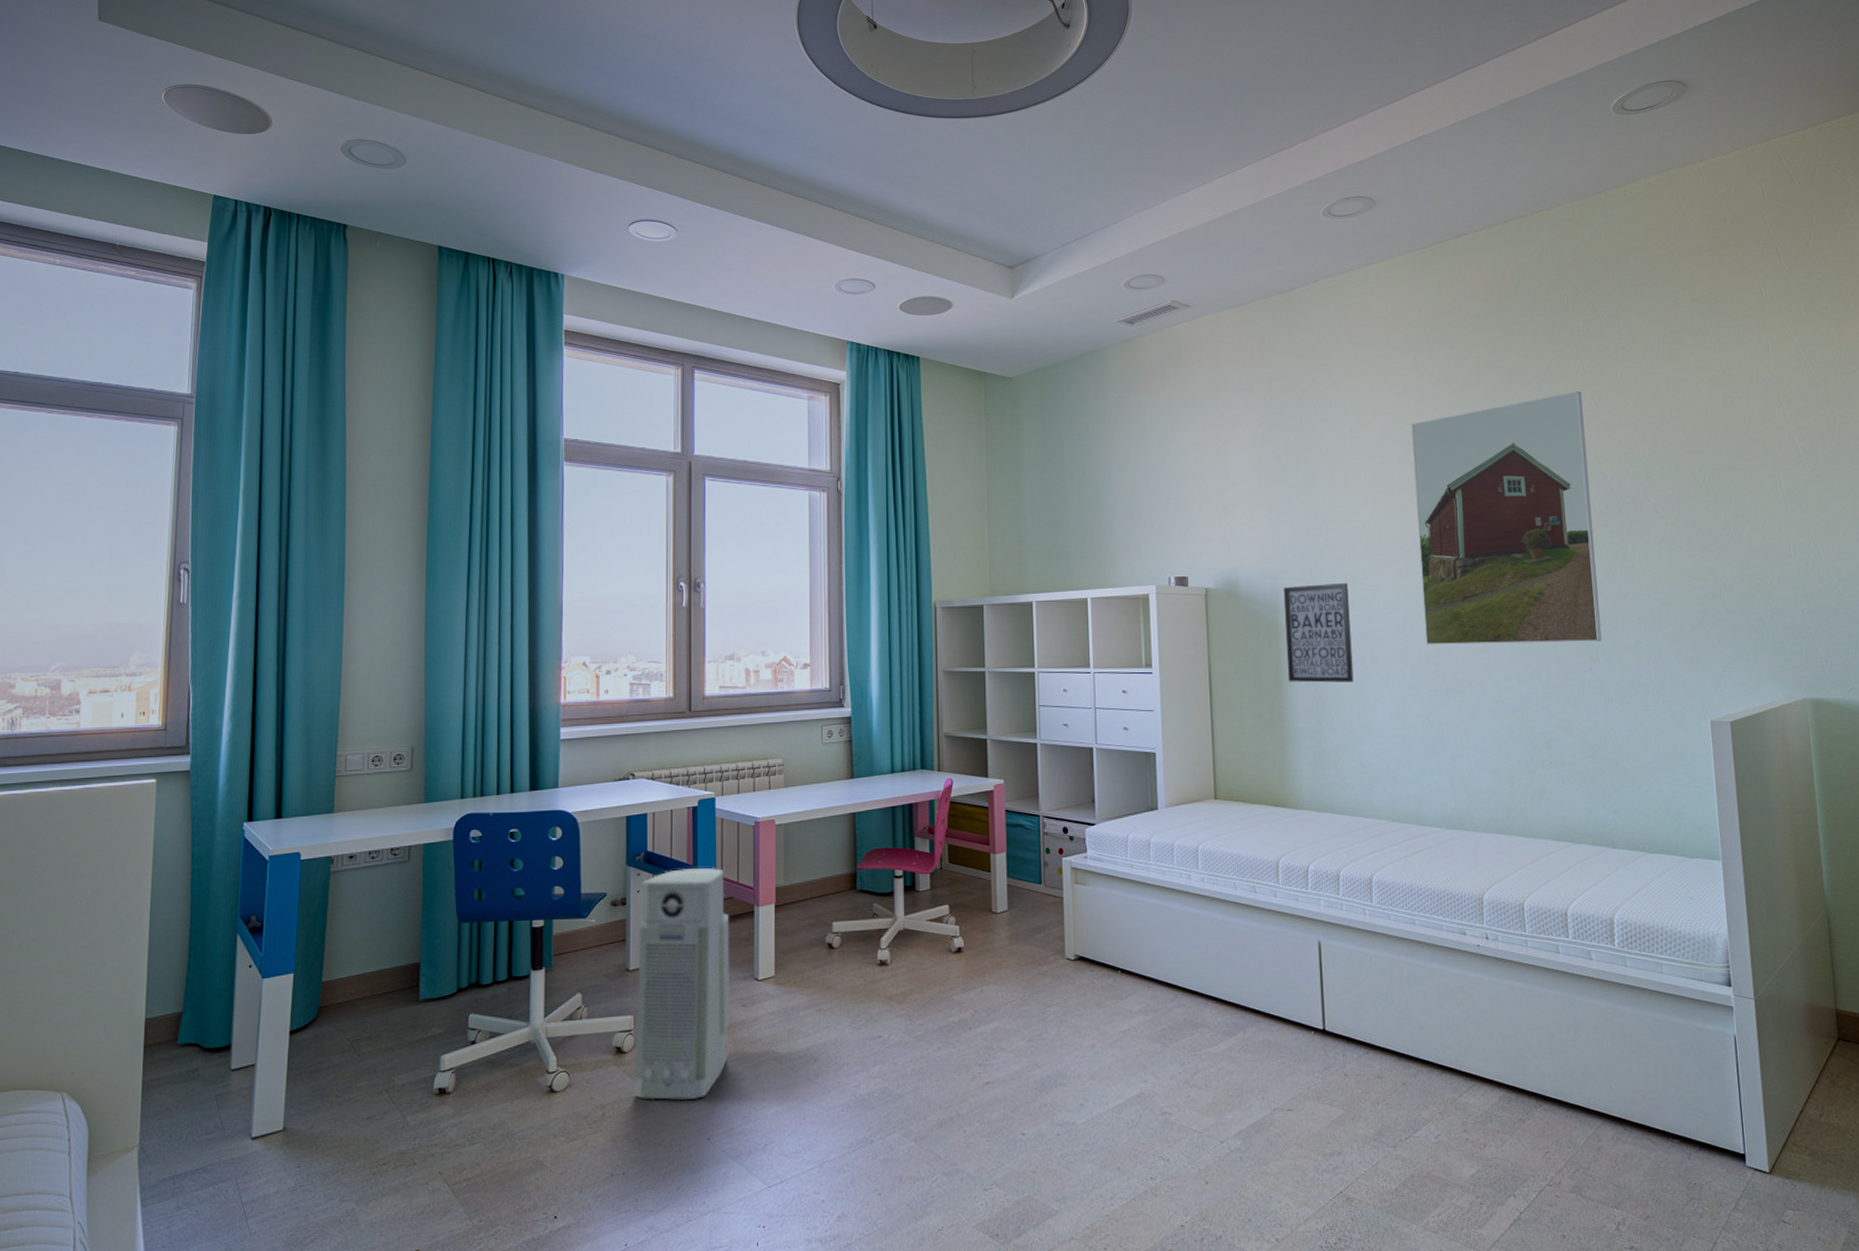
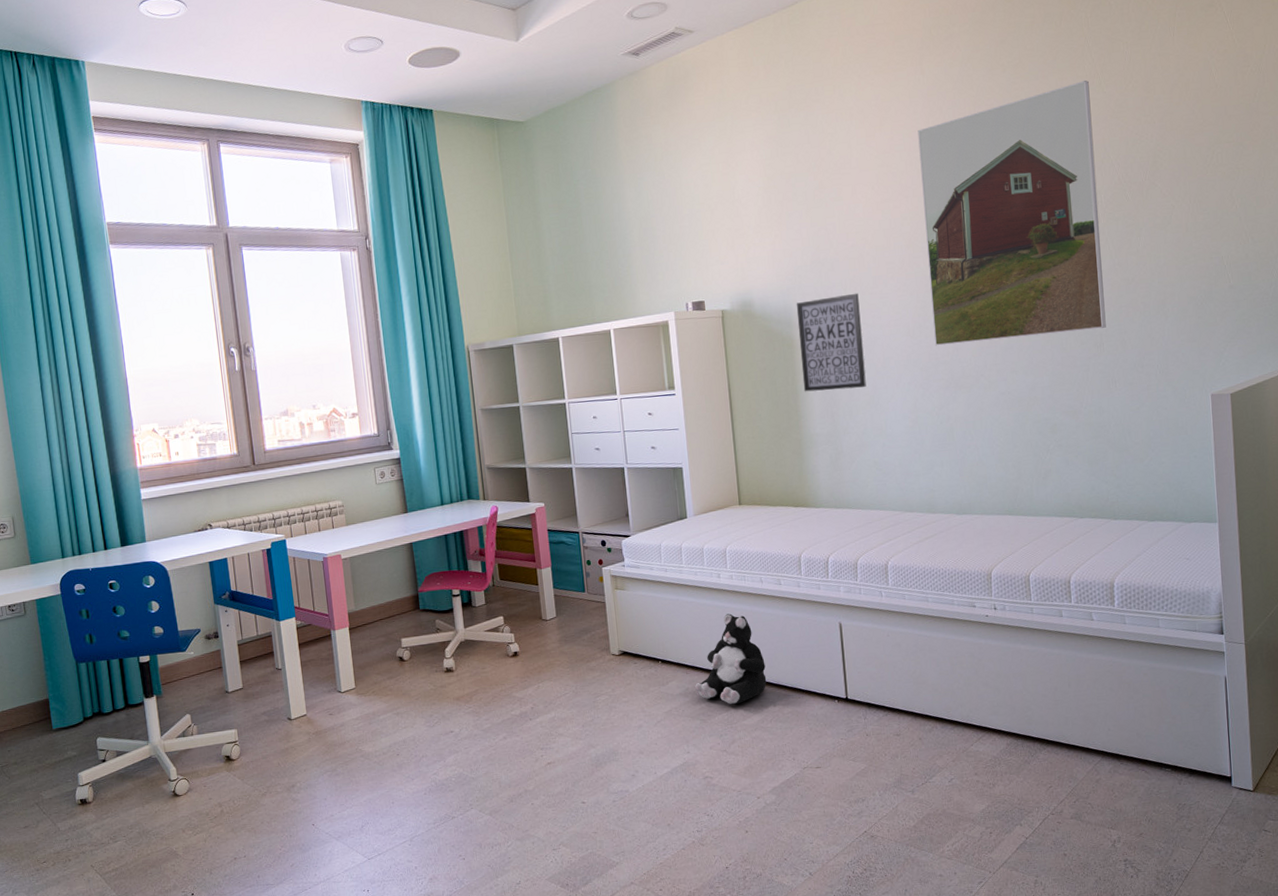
air purifier: present [634,867,731,1101] -> none [229,600,322,797]
plush toy: none [1157,921,1237,1028] -> present [695,613,767,705]

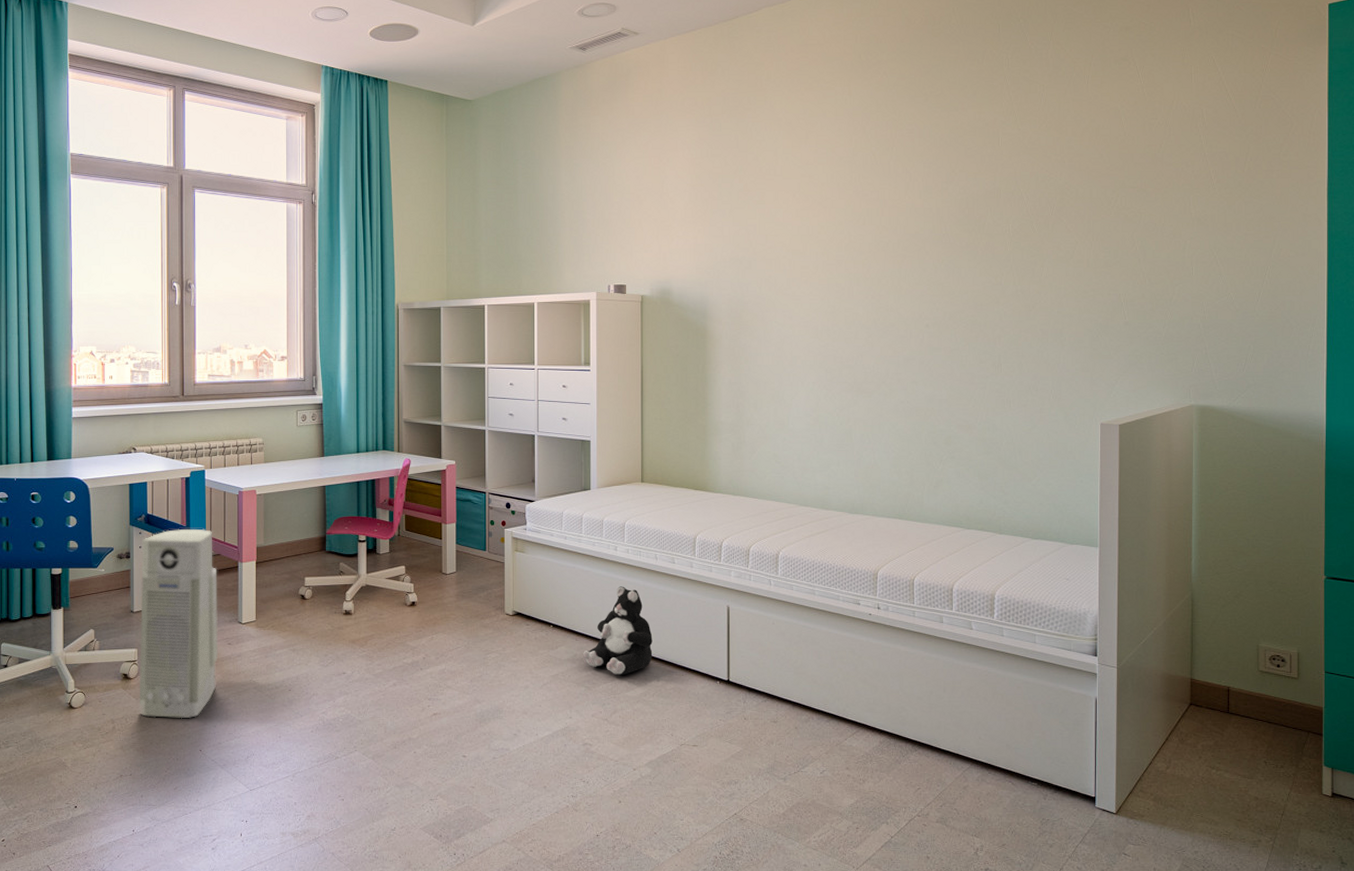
air purifier: none [229,600,322,797] -> present [139,528,219,719]
wall art: present [796,293,866,392] -> none [712,292,773,382]
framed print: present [917,80,1106,346] -> none [840,117,1006,350]

